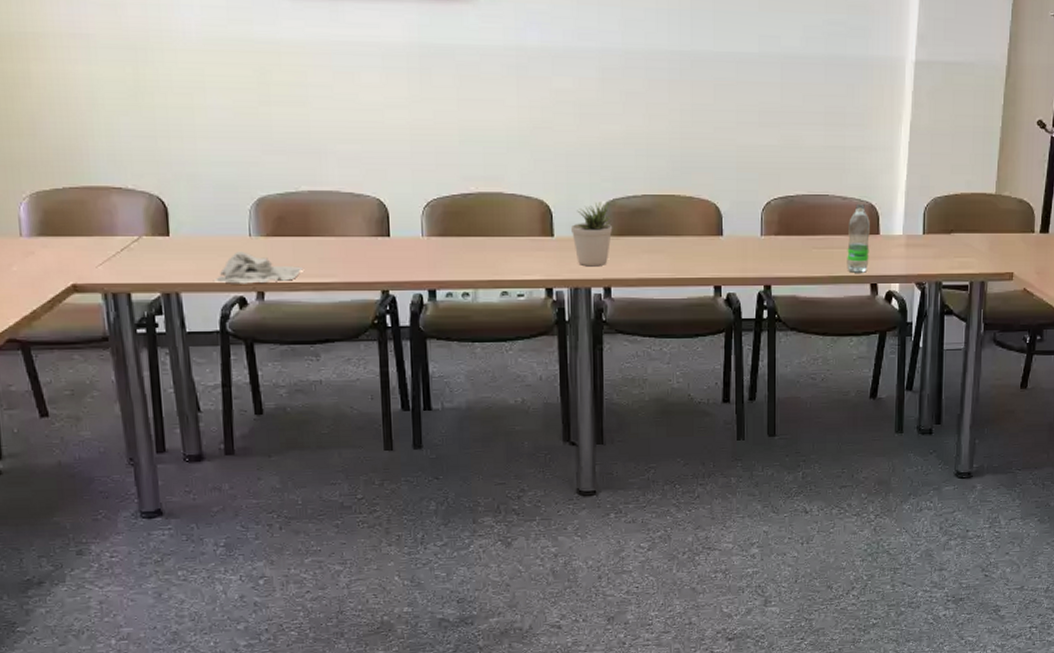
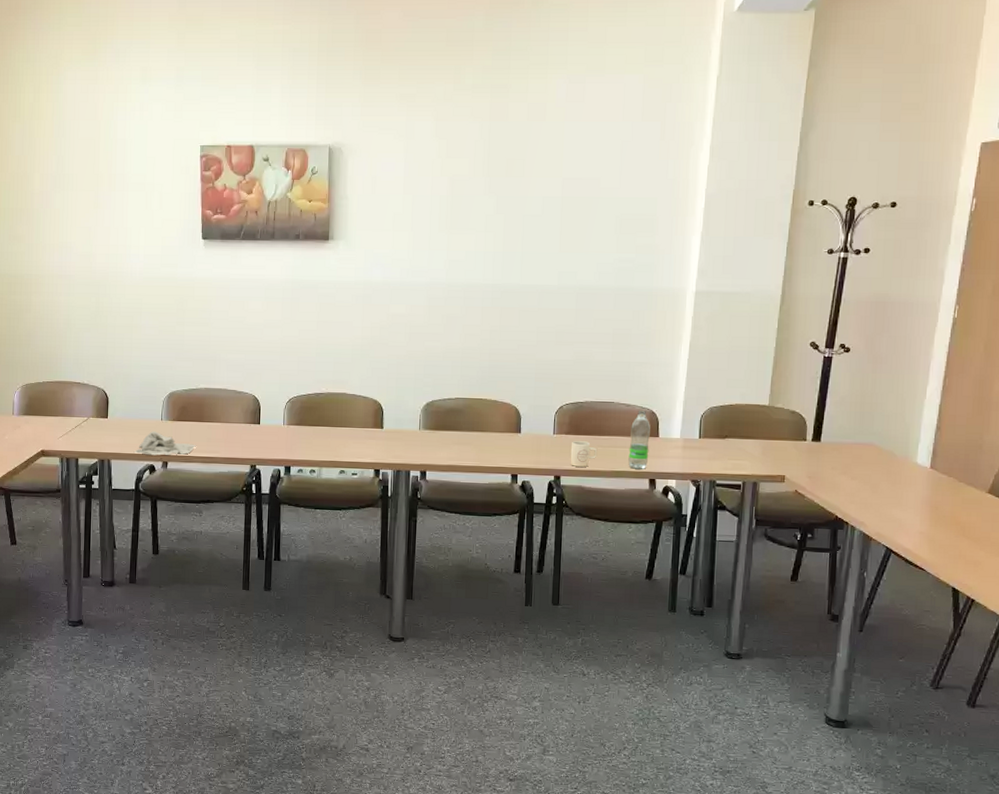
potted plant: present [570,201,613,267] -> none [396,402,431,454]
mug: none [781,243,812,274] -> present [570,441,598,468]

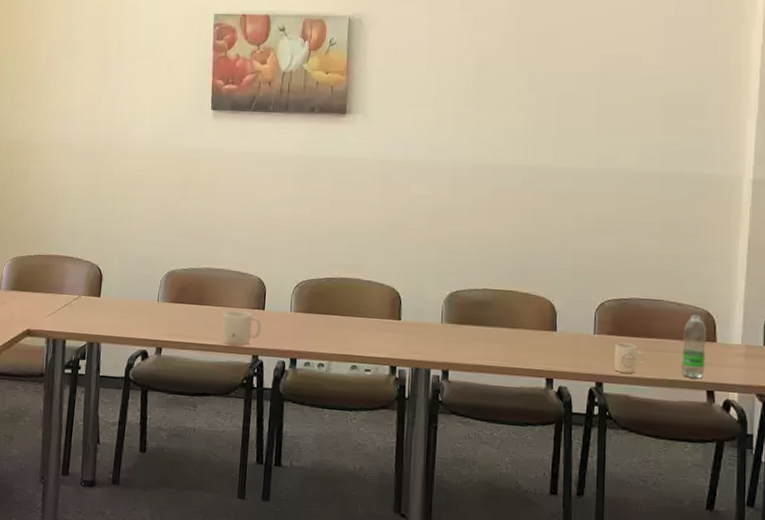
tissue: present [133,431,196,456] -> none [125,313,194,341]
mug: none [221,425,257,458] -> present [221,310,261,347]

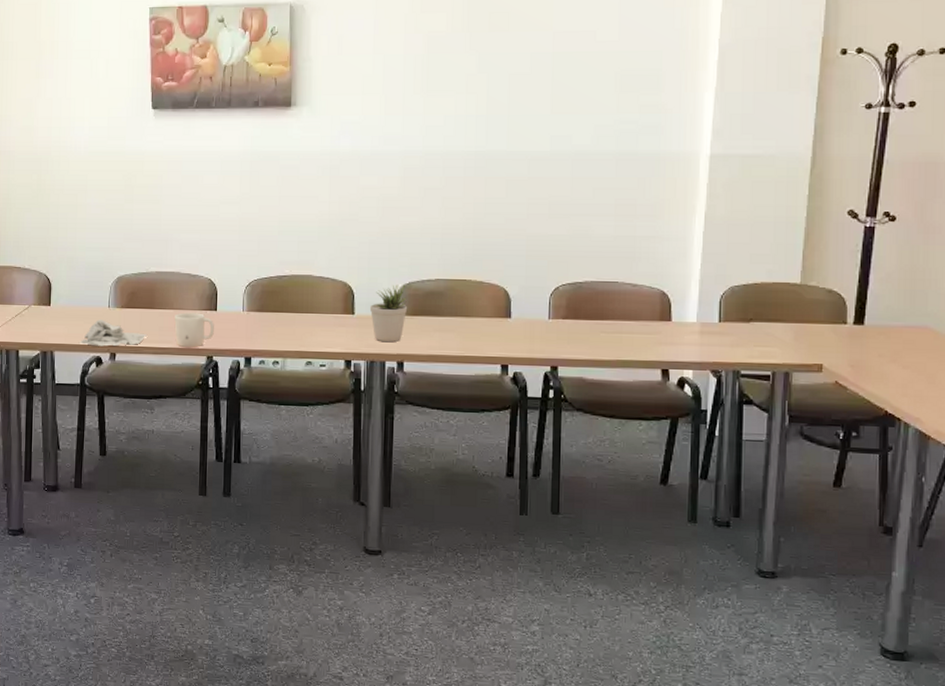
tissue: none [125,313,194,341] -> present [78,320,147,347]
potted plant: none [416,292,454,351] -> present [369,284,408,343]
mug: present [613,343,646,374] -> none [568,326,600,357]
bottle: present [681,310,706,379] -> none [636,290,661,358]

